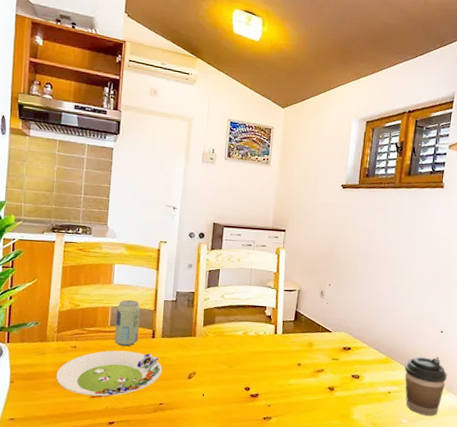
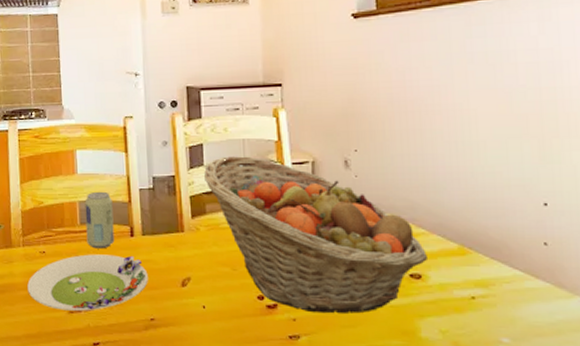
fruit basket: none [218,280,365,402] -> present [204,156,427,314]
coffee cup: present [404,357,447,416] -> none [492,243,567,332]

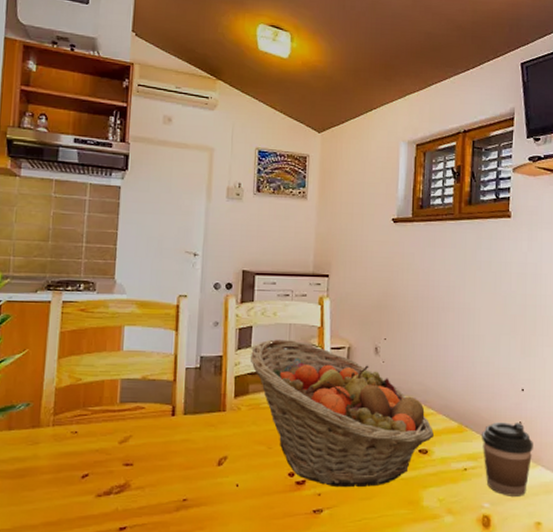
salad plate: present [27,254,148,311] -> none [52,434,185,494]
beverage can: present [84,191,115,249] -> none [125,369,157,428]
coffee cup: none [492,243,567,332] -> present [482,422,533,496]

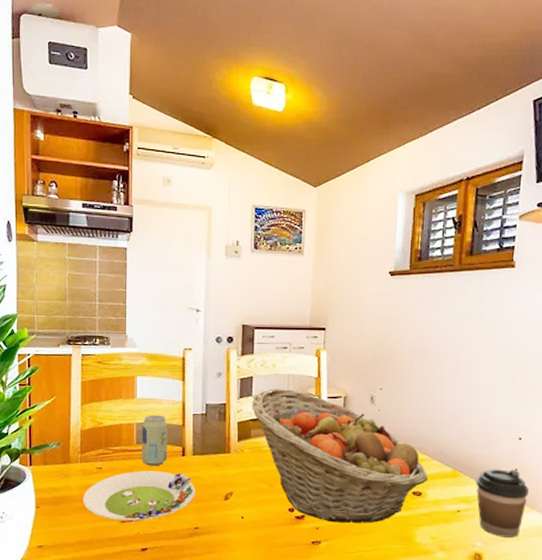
salad plate: none [52,434,185,494] -> present [83,470,195,521]
beverage can: none [125,369,157,428] -> present [141,415,168,466]

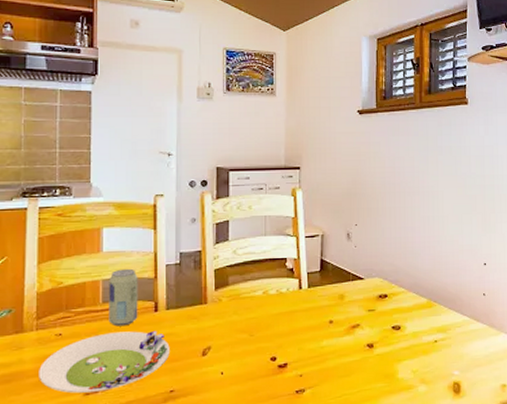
fruit basket: present [252,389,428,523] -> none [229,231,405,368]
coffee cup: present [476,469,529,538] -> none [449,295,497,363]

